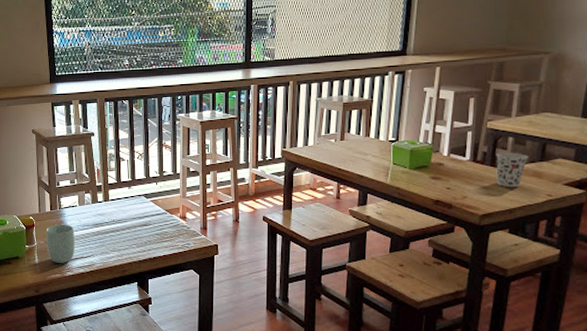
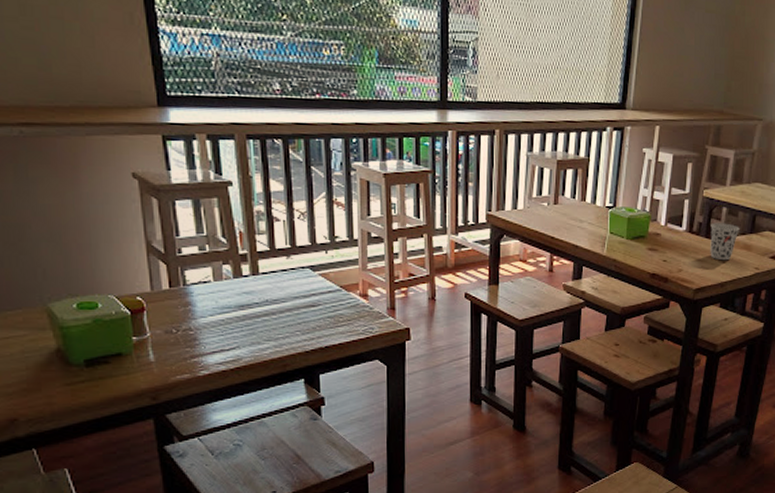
cup: present [46,224,75,263] -> none [163,306,211,359]

